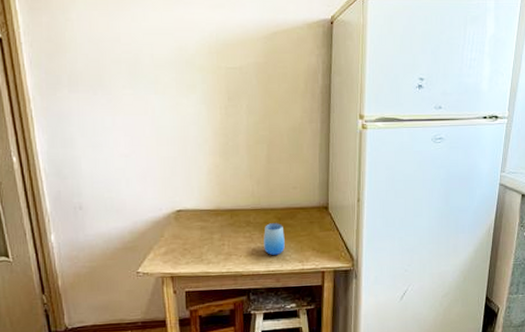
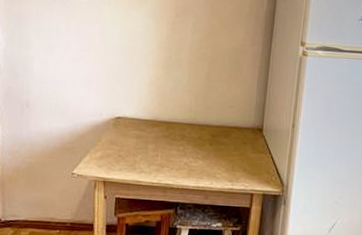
cup: present [264,223,285,256] -> none [195,139,217,173]

